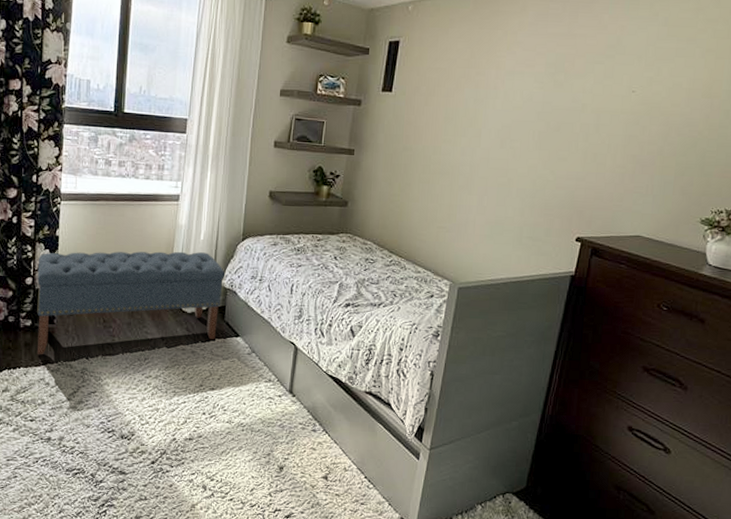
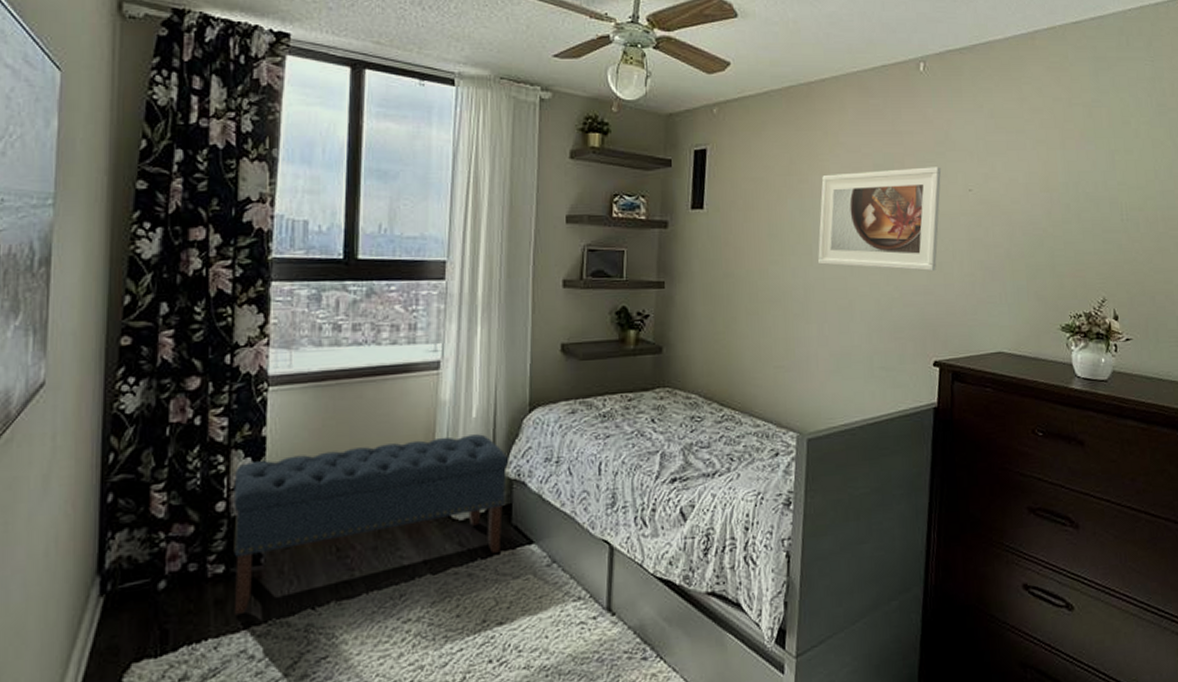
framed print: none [484,68,609,161] -> present [817,167,942,272]

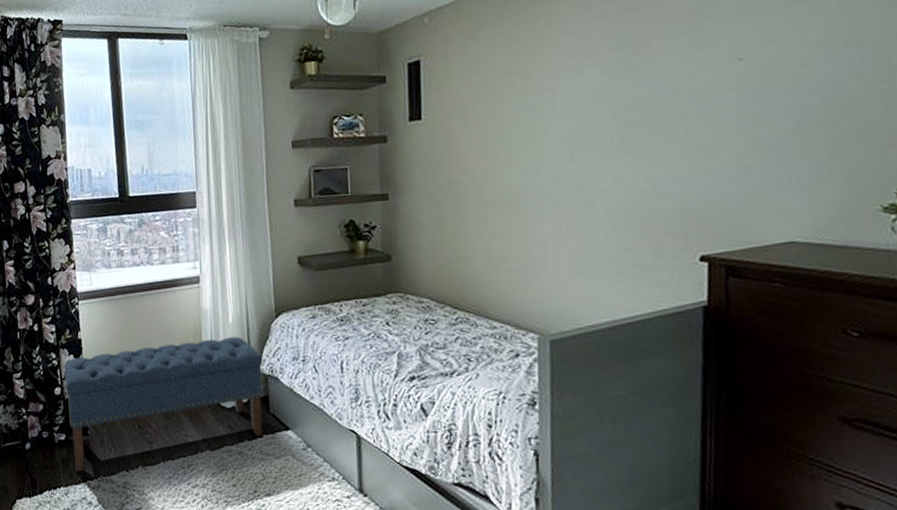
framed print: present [817,167,942,272] -> none [548,38,700,163]

